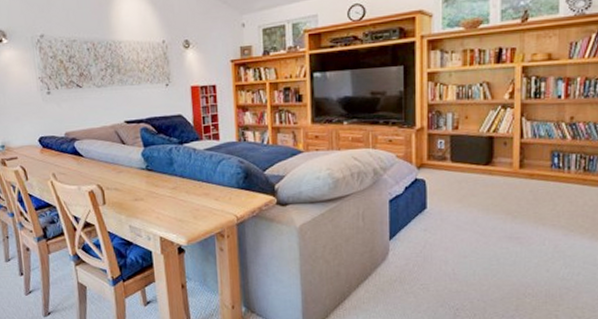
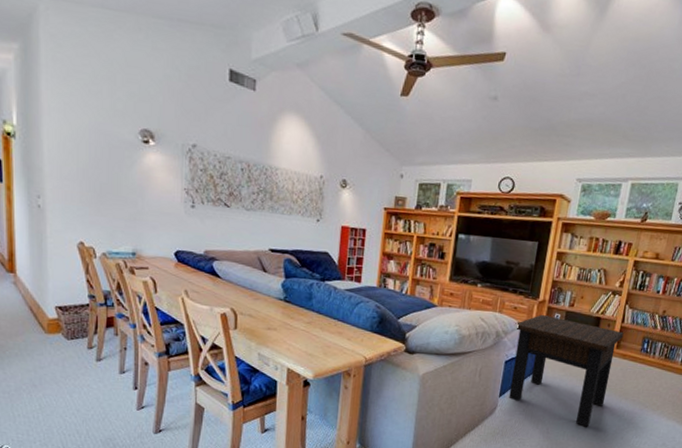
side table: none [393,142,526,263] -> present [509,314,624,427]

